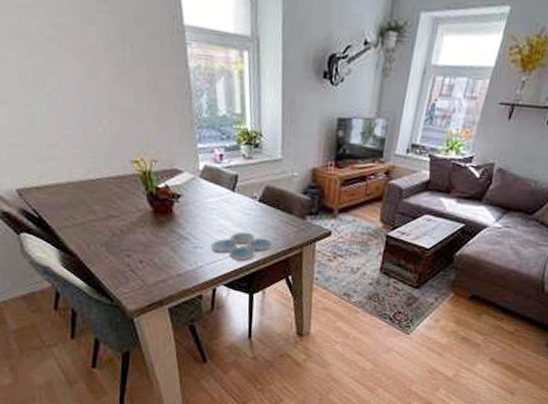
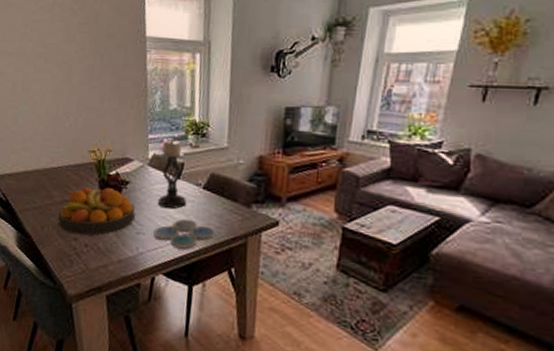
fruit bowl: none [104,201,190,252] -> present [57,187,135,236]
candle holder: none [212,148,242,222] -> present [157,138,186,209]

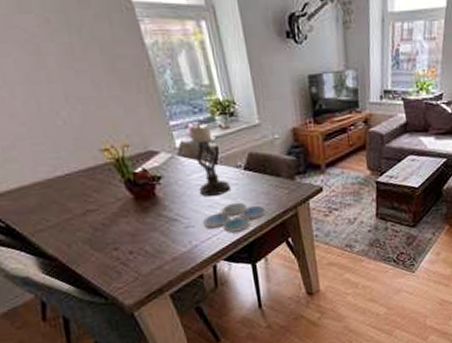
fruit bowl: present [57,187,135,236] -> none [83,187,179,244]

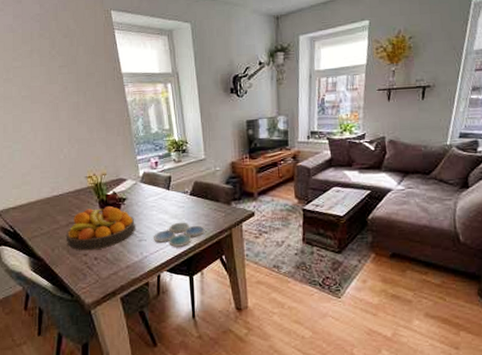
fruit bowl: none [83,187,179,244] -> present [65,206,135,251]
candle holder: present [188,122,230,196] -> none [149,157,177,216]

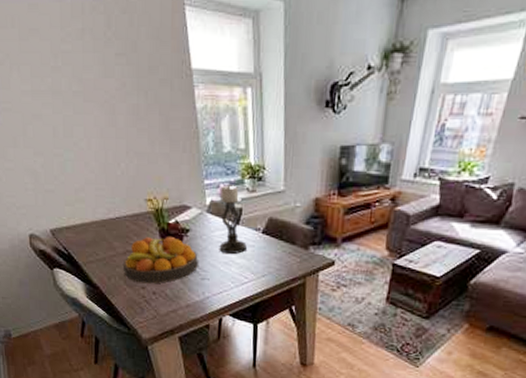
candle holder: none [149,157,177,216] -> present [218,183,247,254]
drink coaster: present [154,222,205,247] -> none [218,263,276,291]

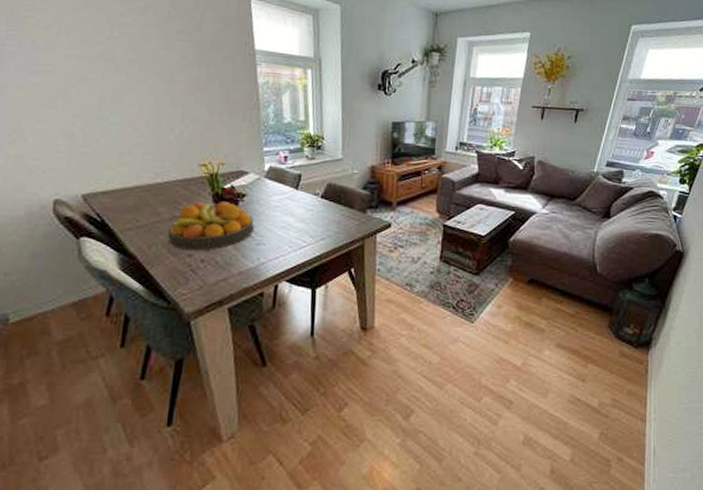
candle holder: present [218,183,247,254] -> none [276,151,305,218]

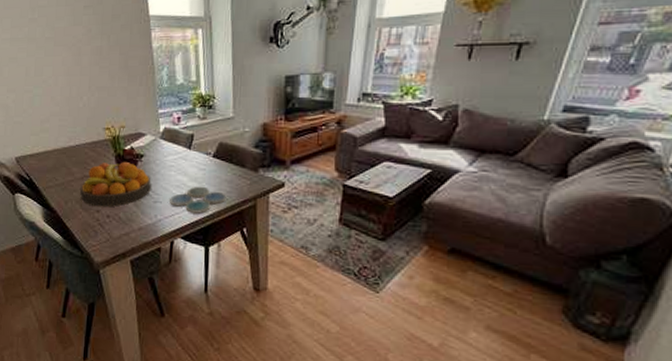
drink coaster: none [274,227,335,255] -> present [170,186,227,214]

